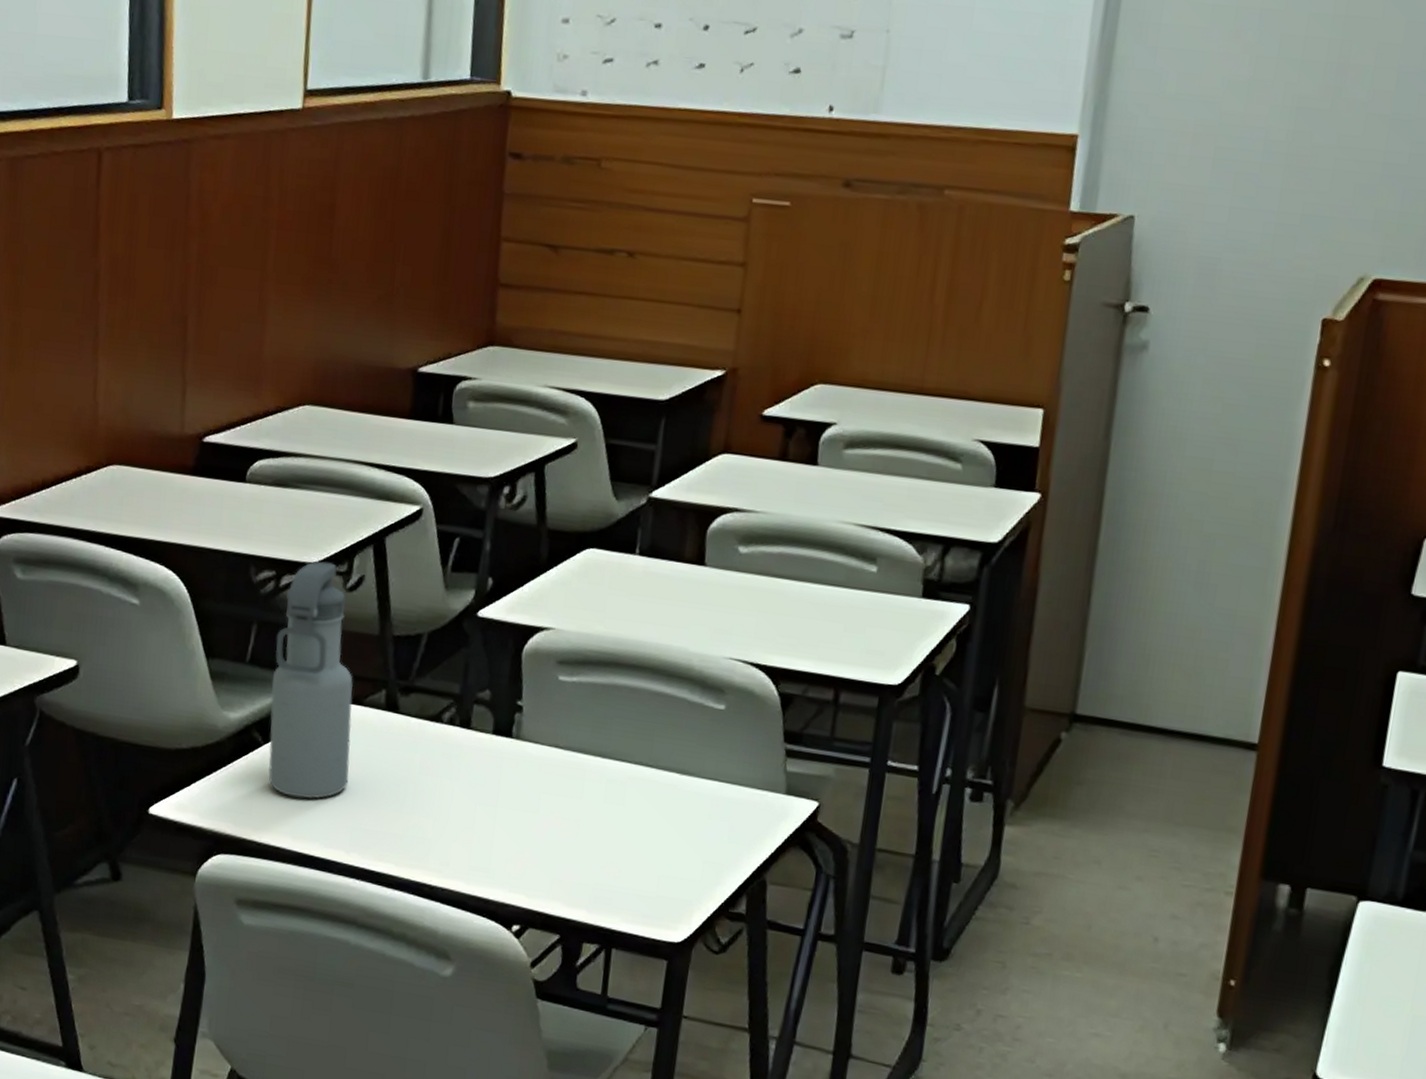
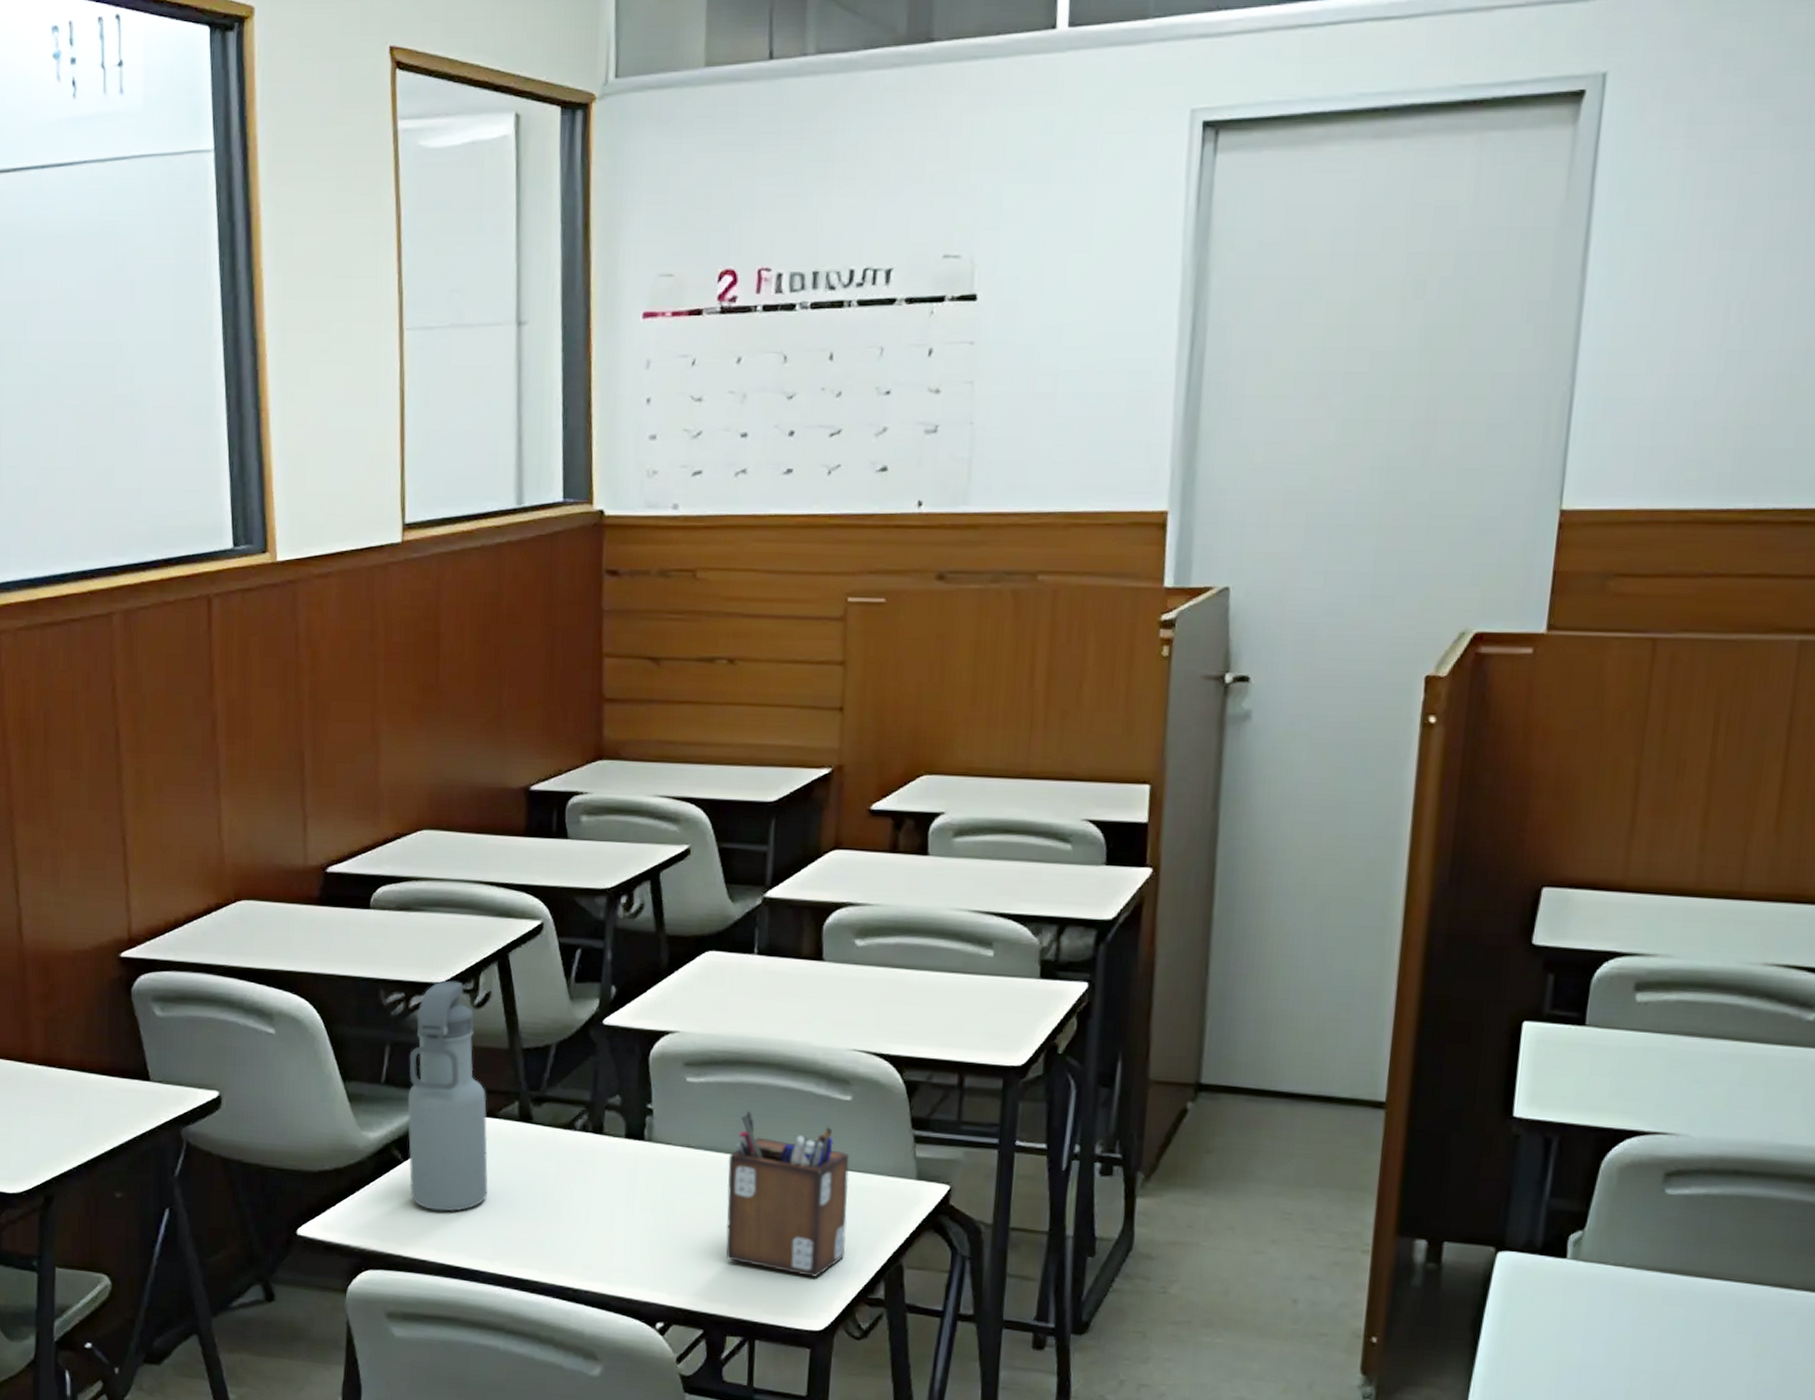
desk organizer: none [587,713,720,889] -> present [725,1110,850,1278]

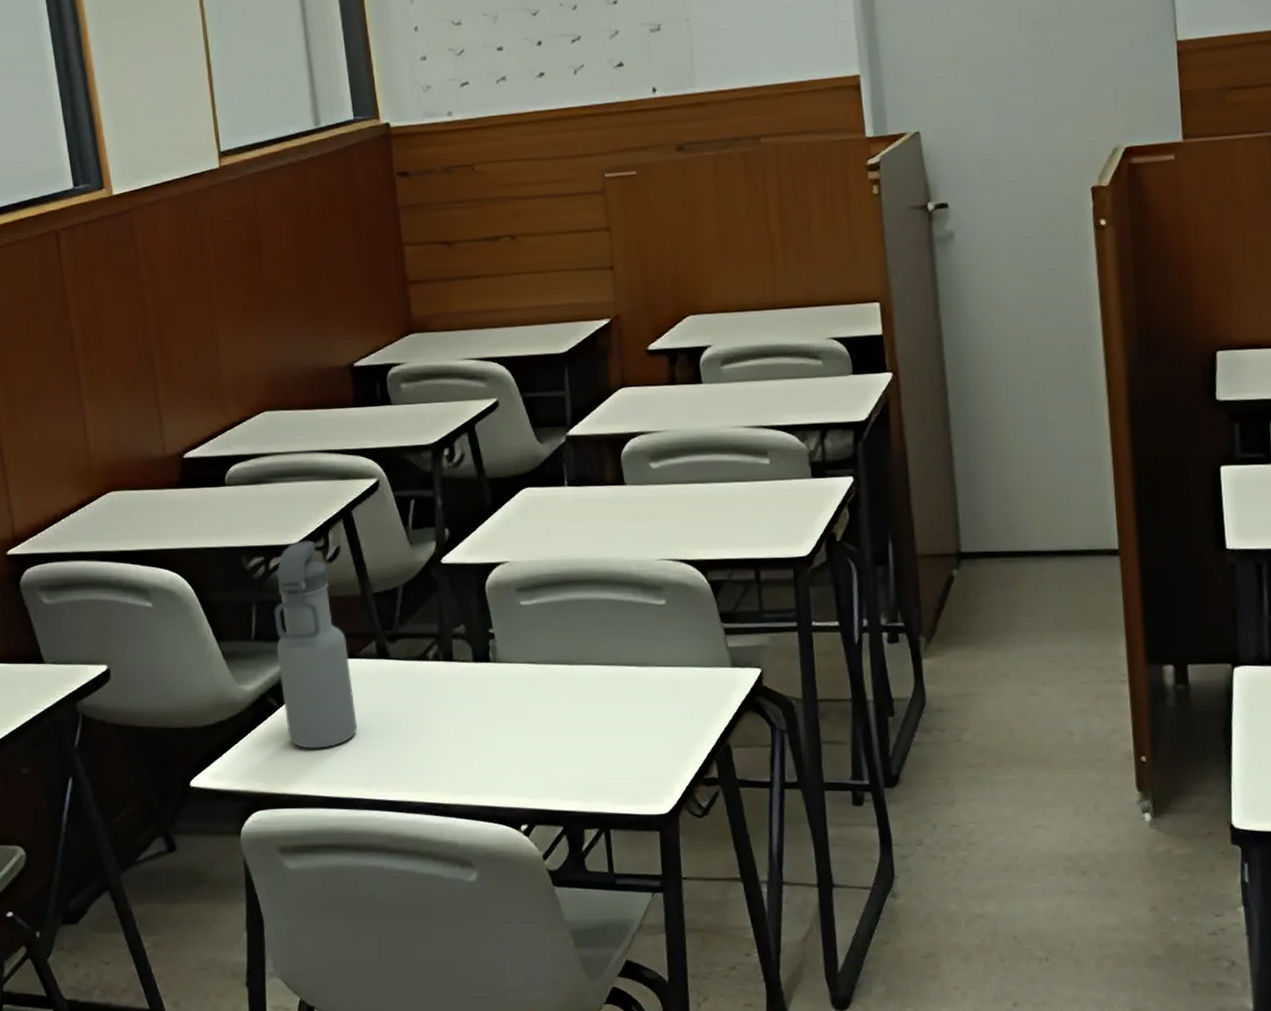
desk organizer: present [725,1110,850,1278] -> none [566,624,678,767]

